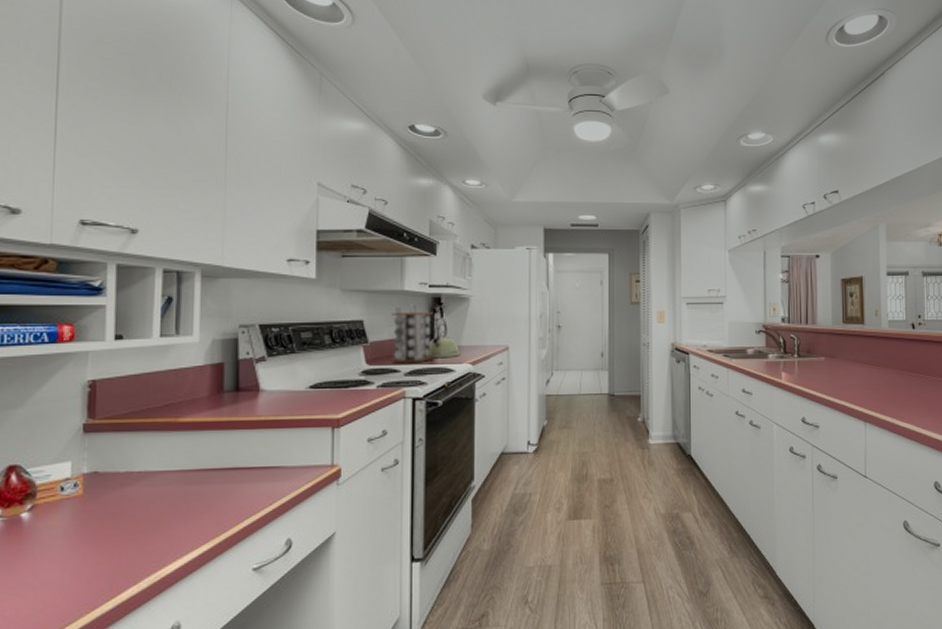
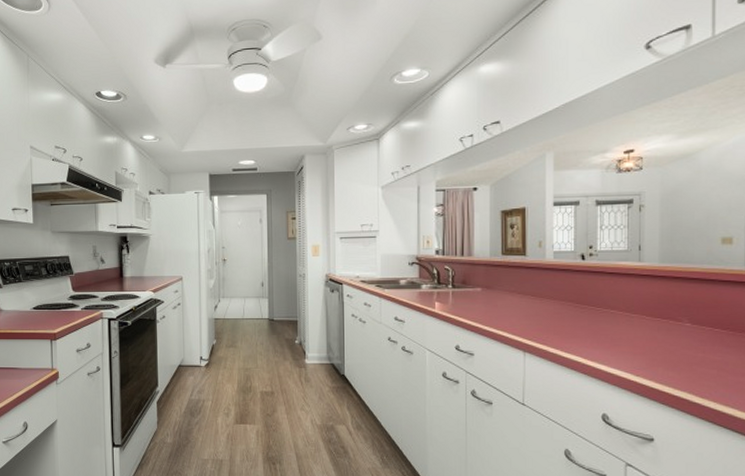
spice rack: present [391,303,434,364] -> none [89,241,123,291]
kettle: present [428,318,461,359] -> none [118,254,144,287]

